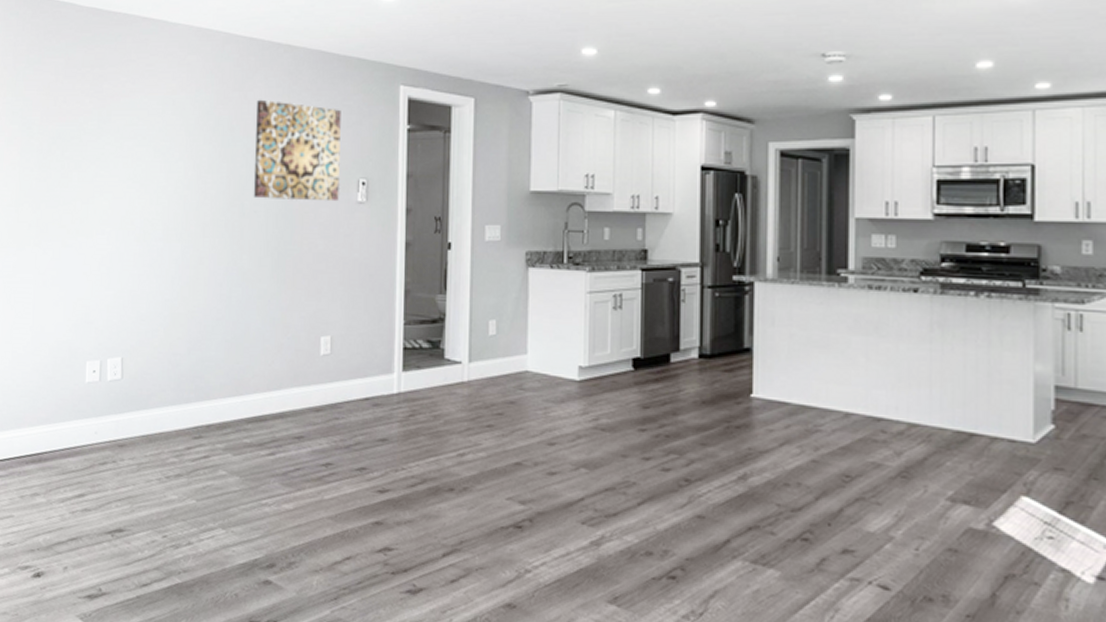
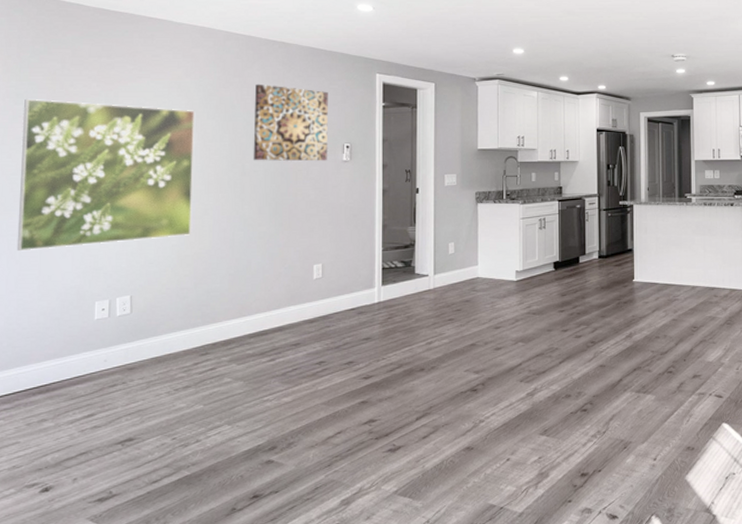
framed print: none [11,117,190,296] -> present [16,98,195,252]

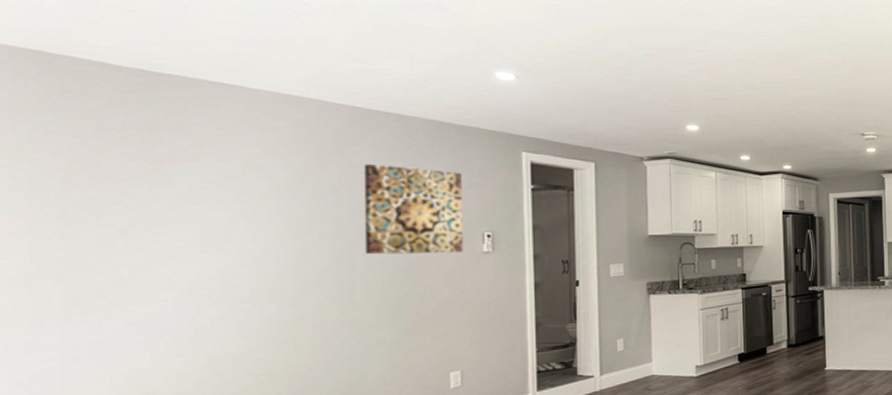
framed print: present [16,98,195,252] -> none [23,182,285,378]

